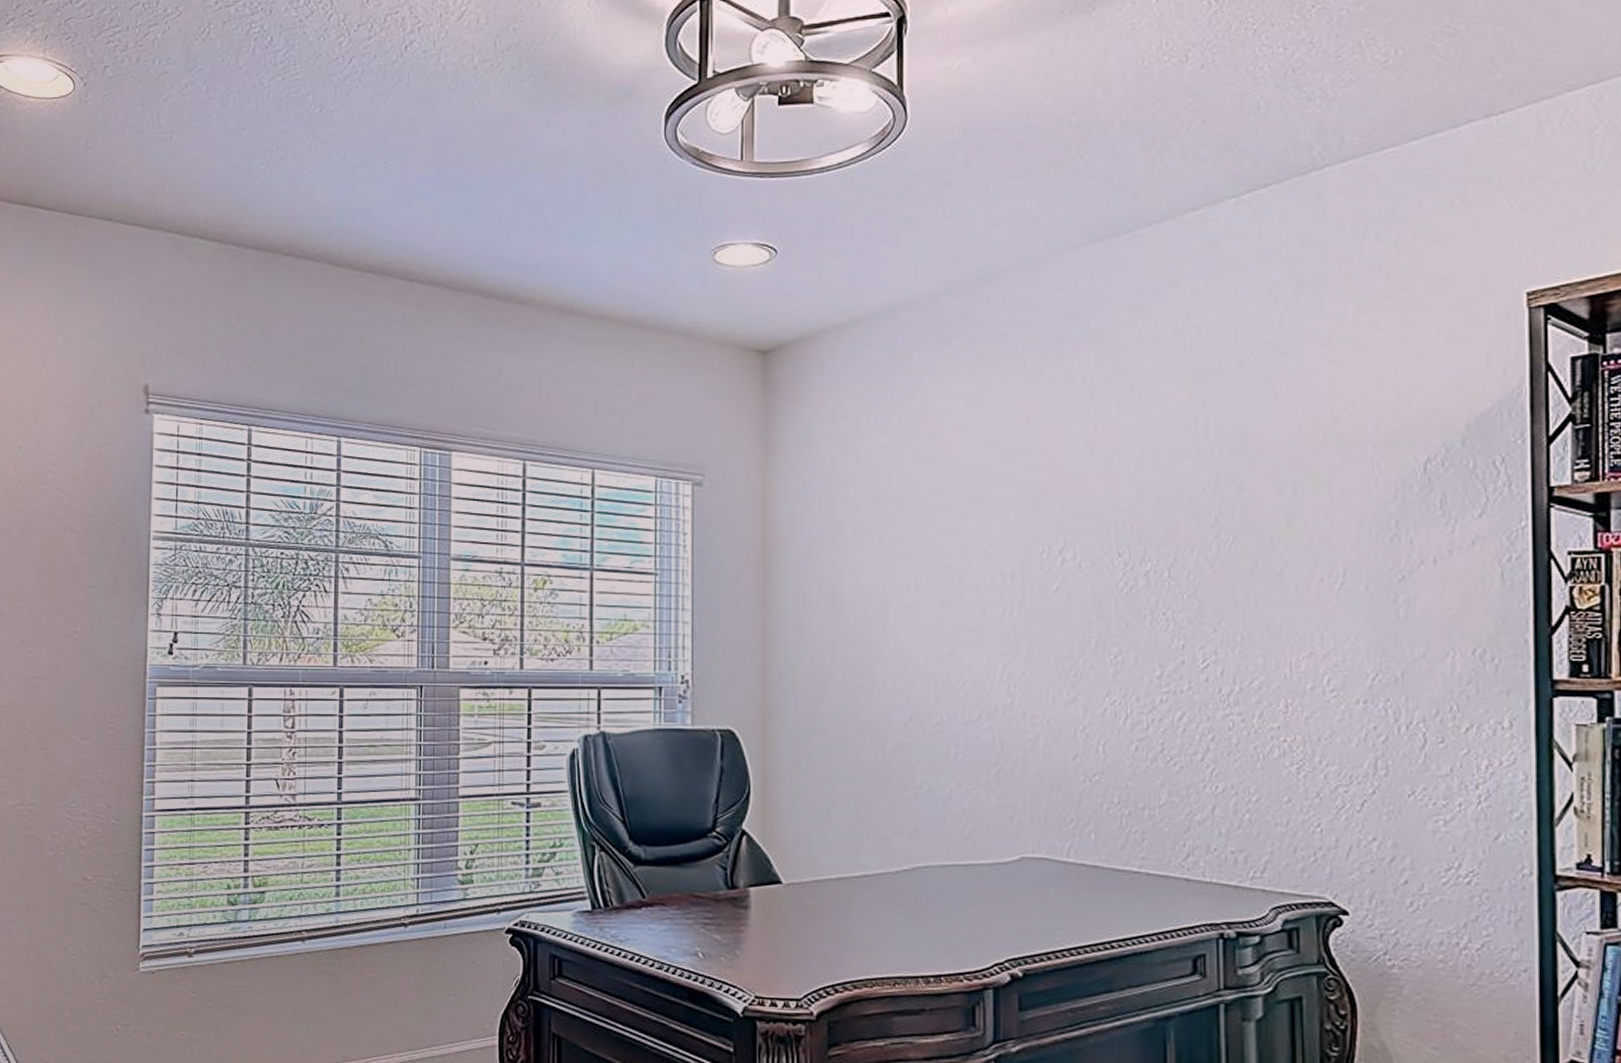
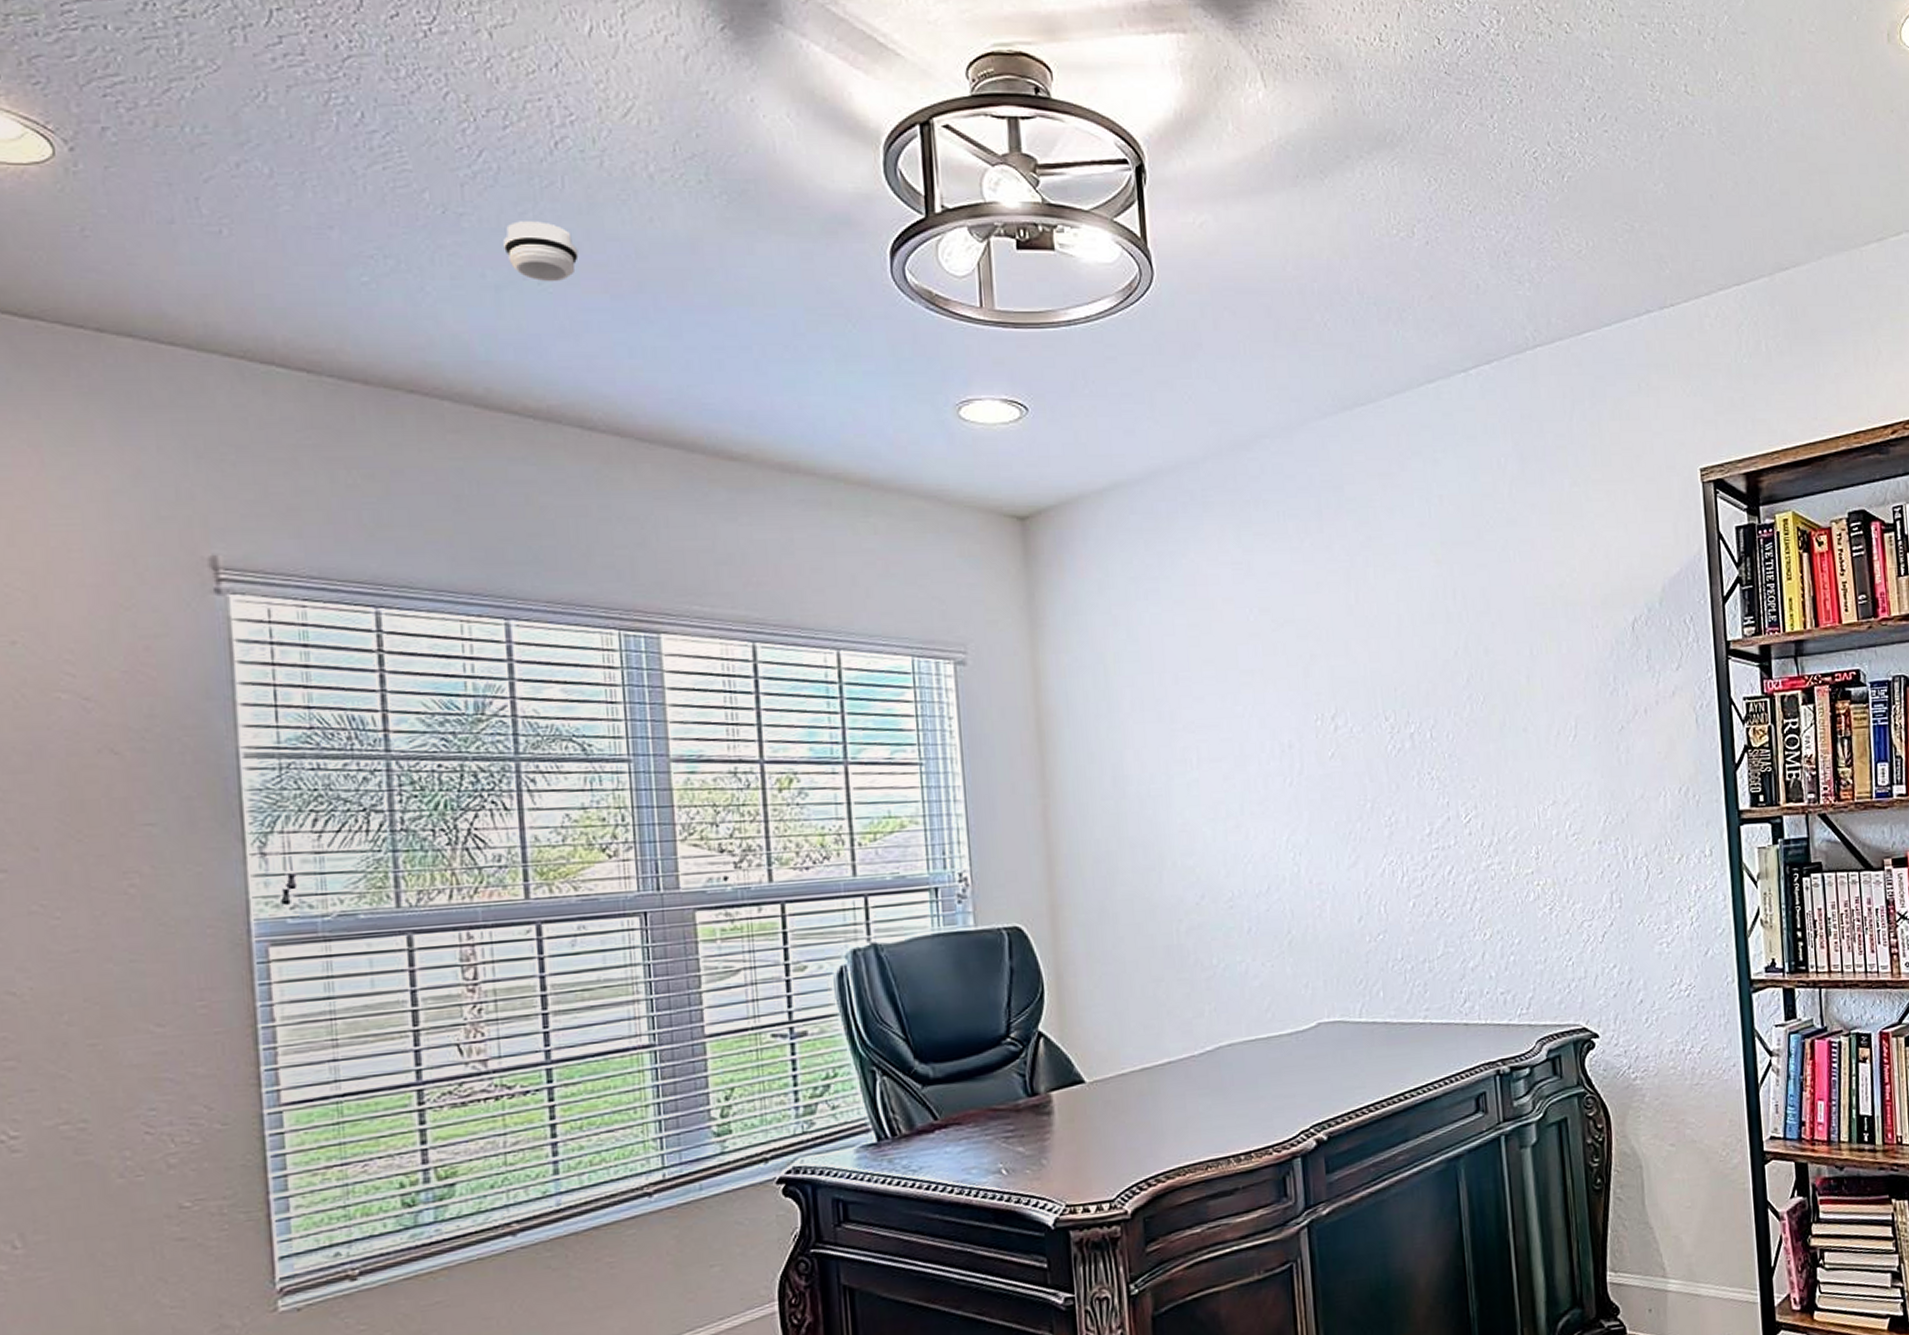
smoke detector: none [361,112,415,161] -> present [503,221,579,282]

